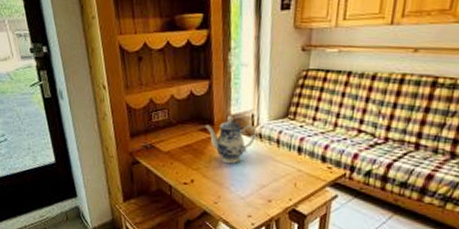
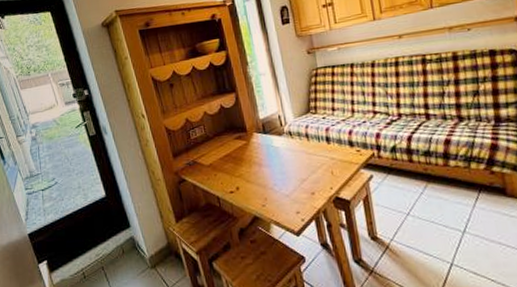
teapot: present [205,115,257,164] -> none [239,120,287,165]

